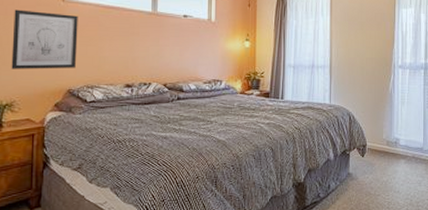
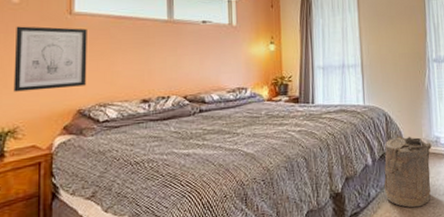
laundry hamper: none [344,134,391,202] -> present [384,135,432,208]

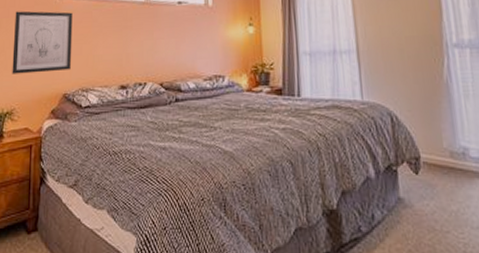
laundry hamper: present [384,135,432,208] -> none [391,142,460,241]

